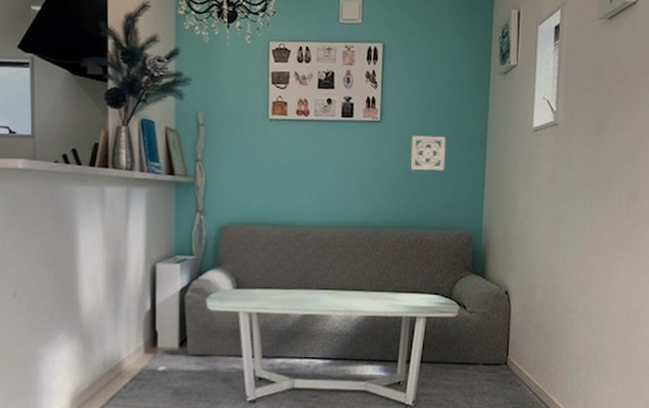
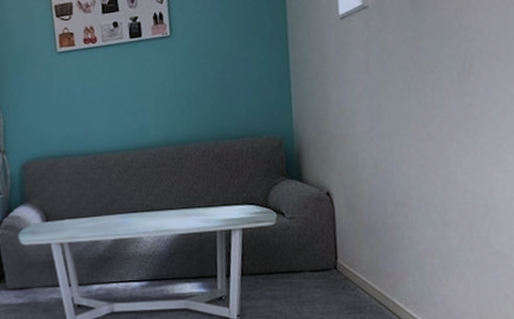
wall ornament: present [410,135,446,172] -> none [205,40,245,81]

